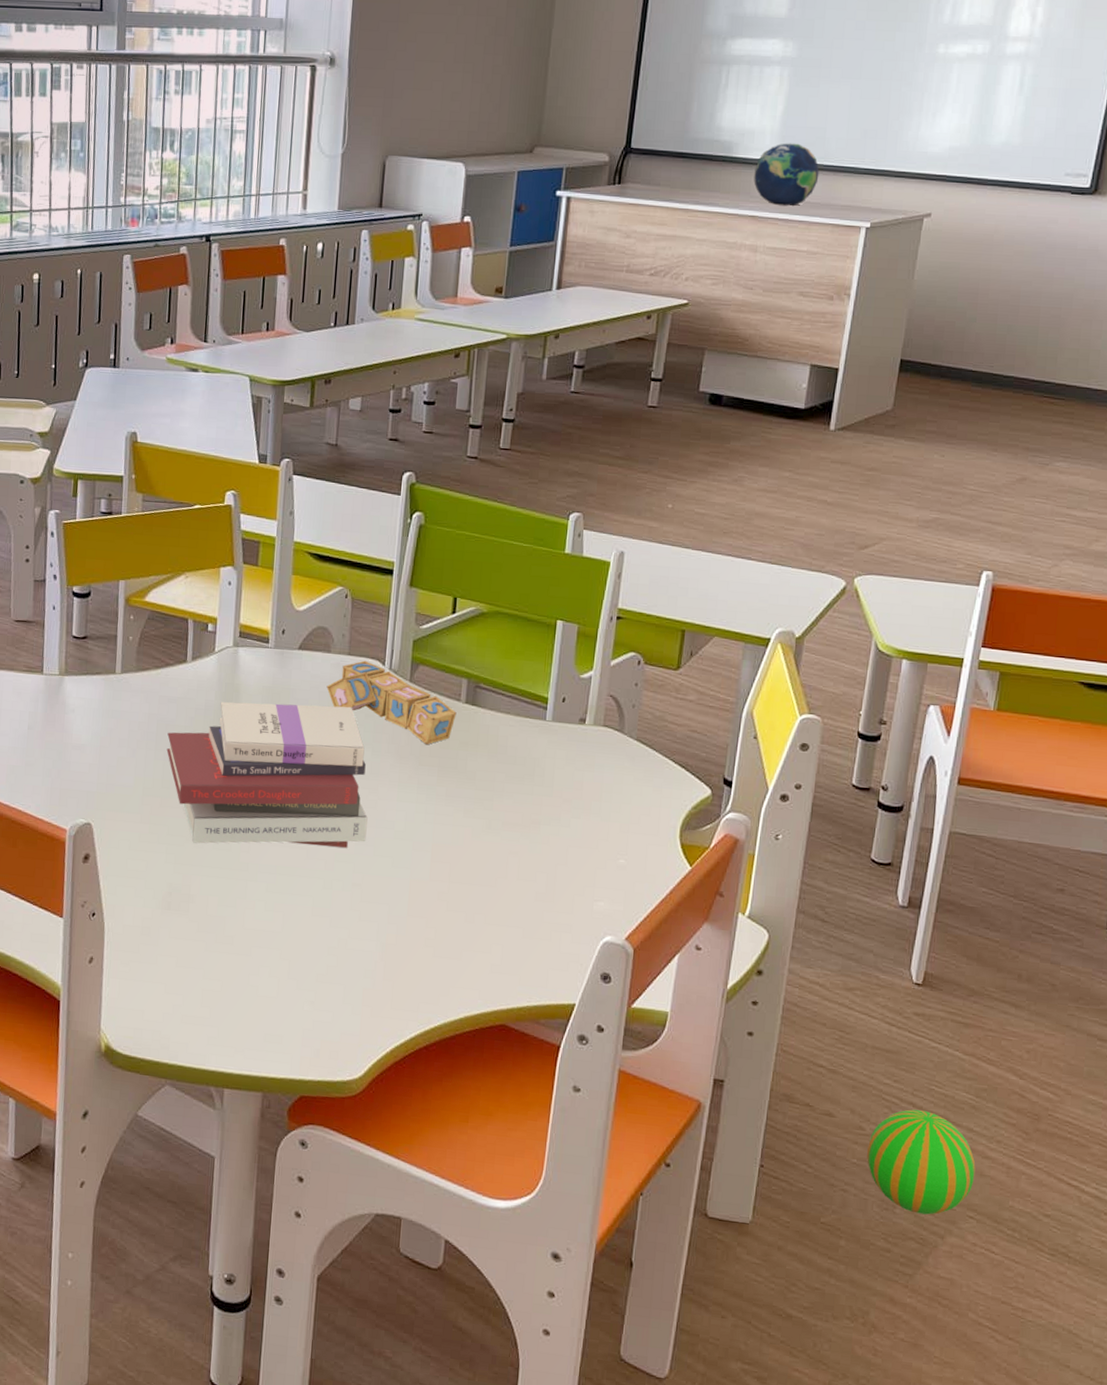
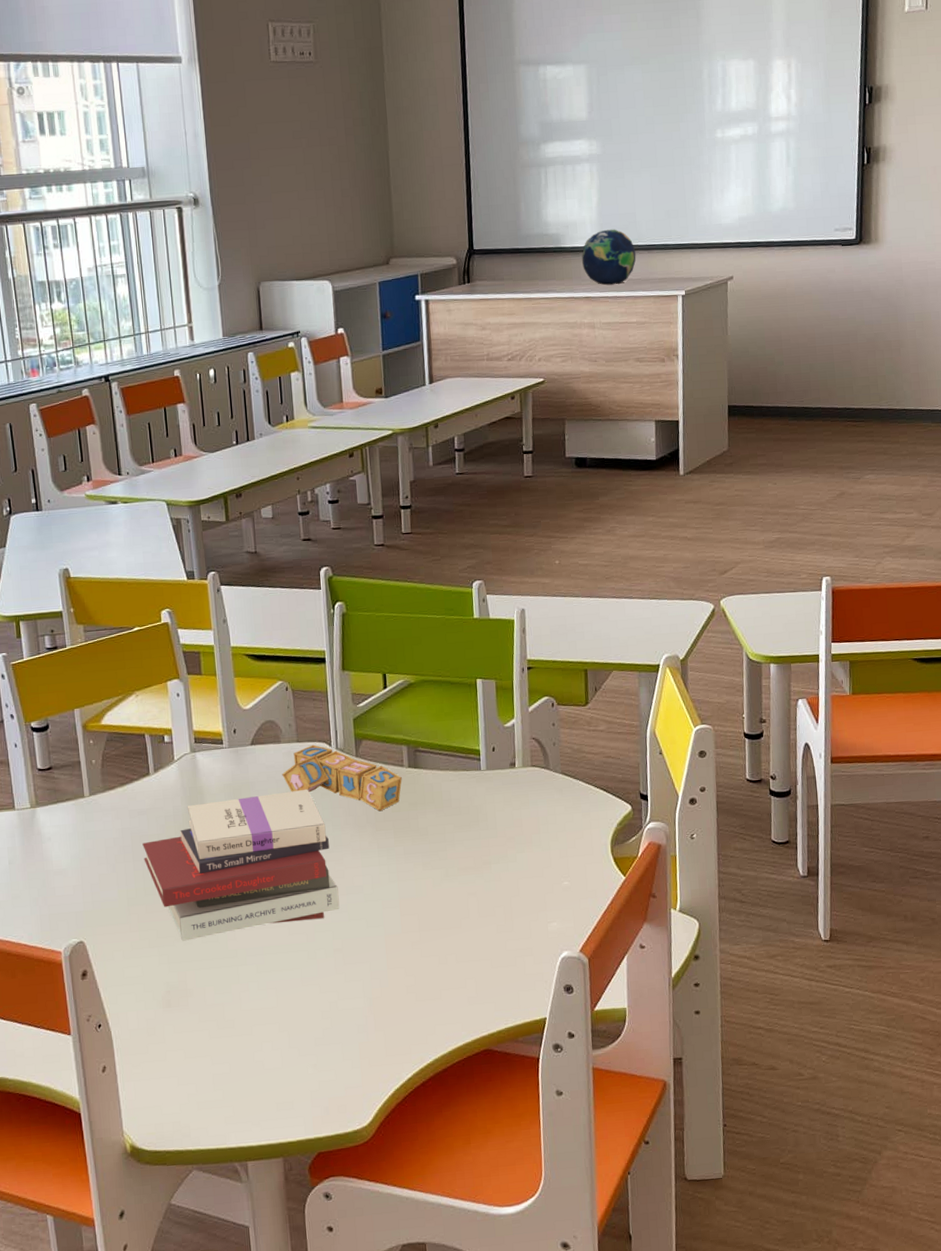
toy ball: present [867,1109,976,1215] -> none [808,1048,897,1138]

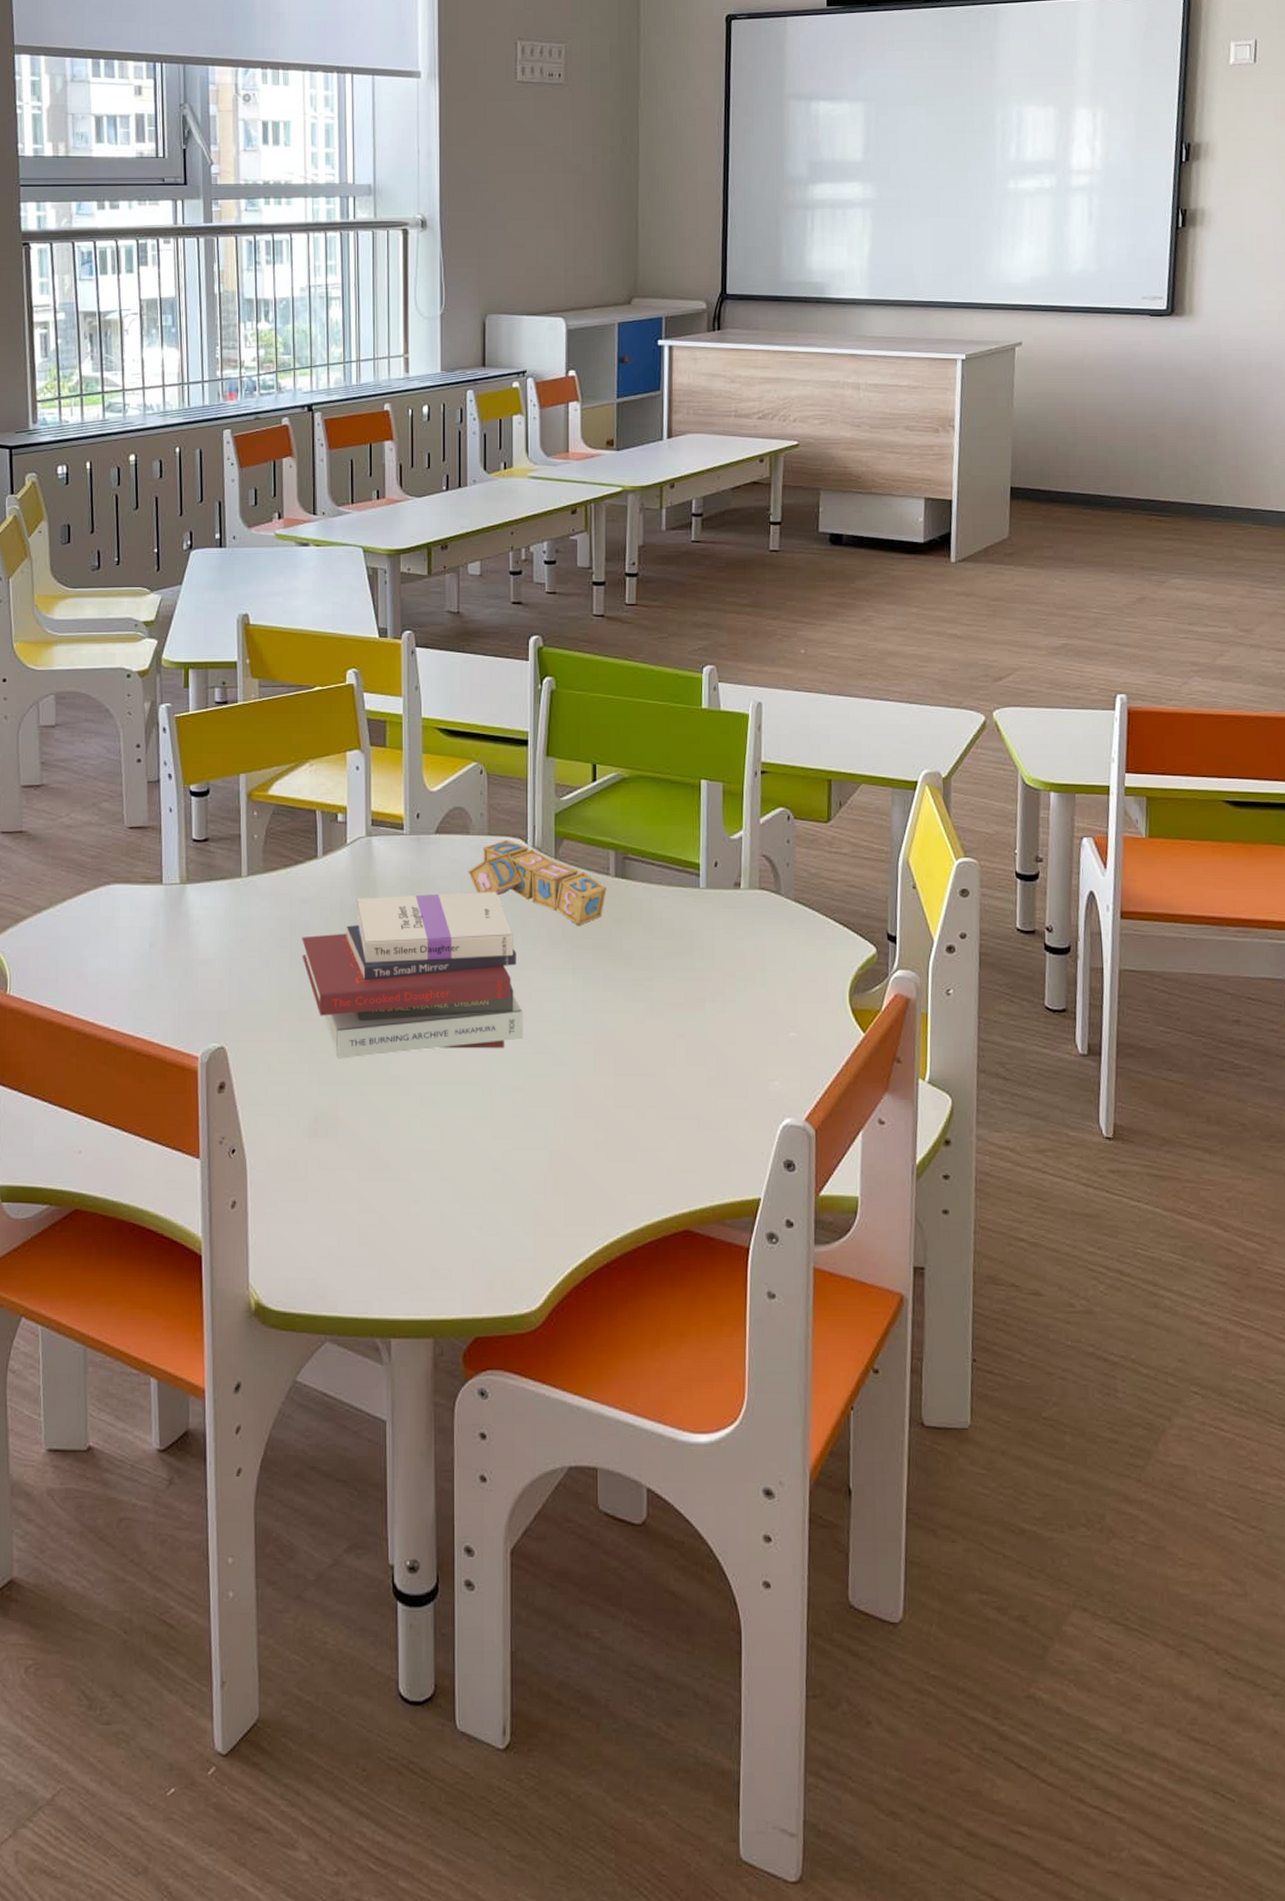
globe: present [582,229,636,286] -> none [848,281,911,343]

